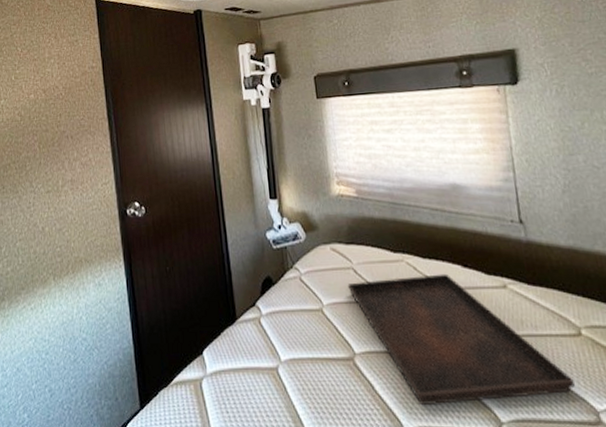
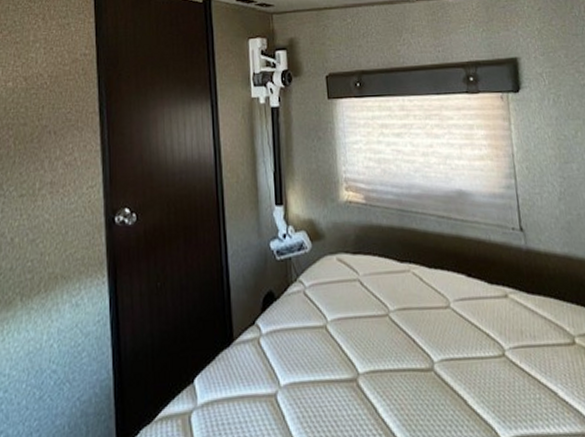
serving tray: present [347,273,575,405] -> none [353,284,569,426]

